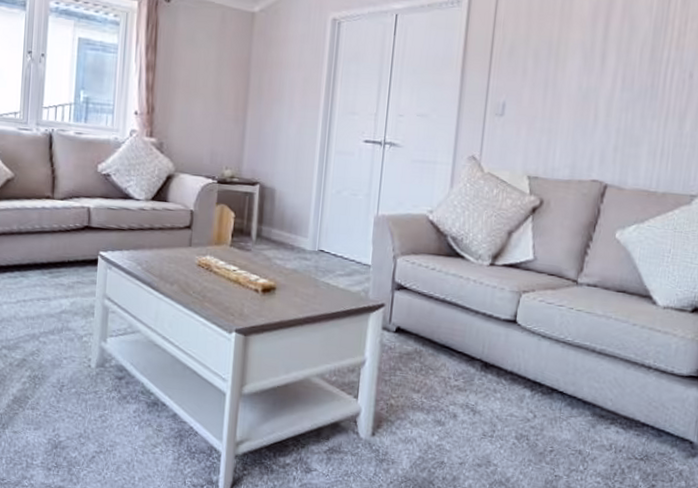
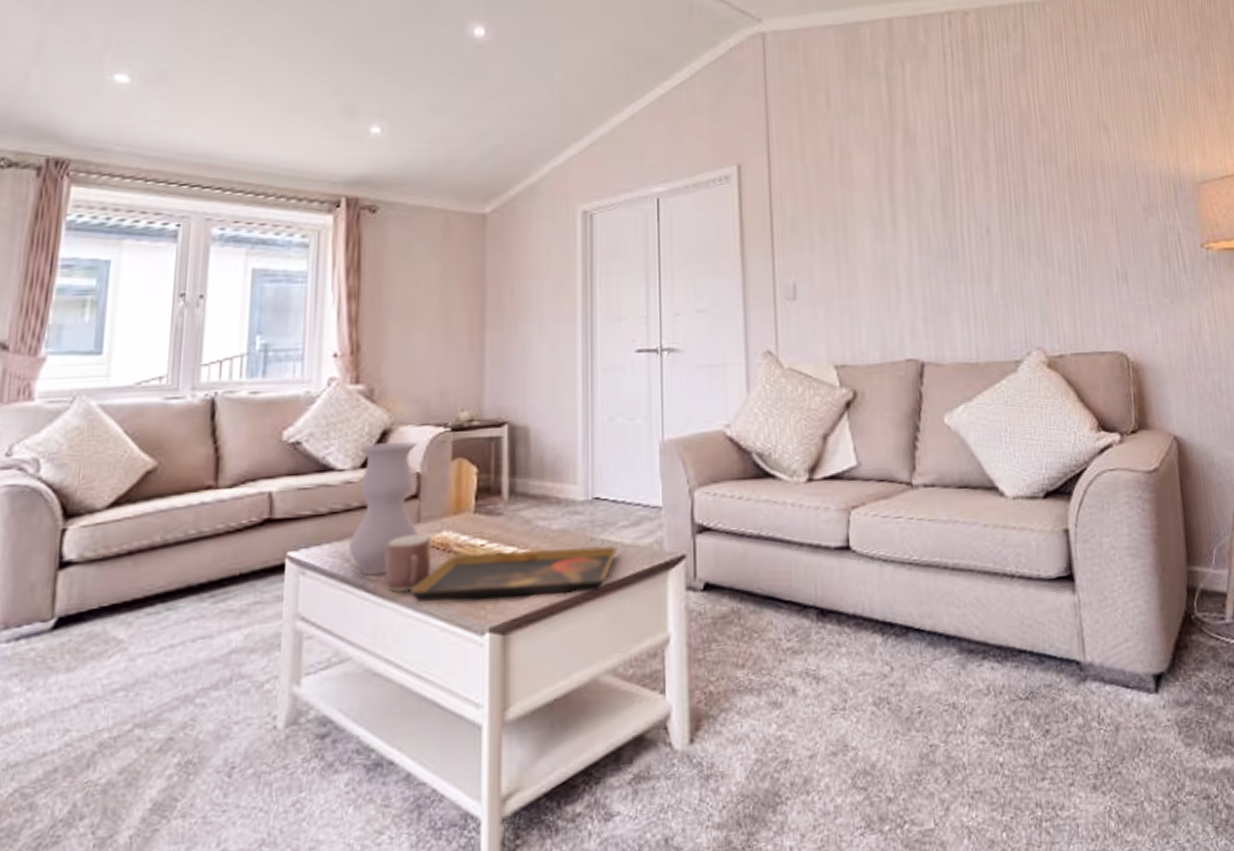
vase: none [141,184,192,279] -> present [349,442,419,576]
mug: none [165,254,199,294] -> present [384,534,432,593]
decorative tray: none [182,274,334,318] -> present [410,546,618,604]

